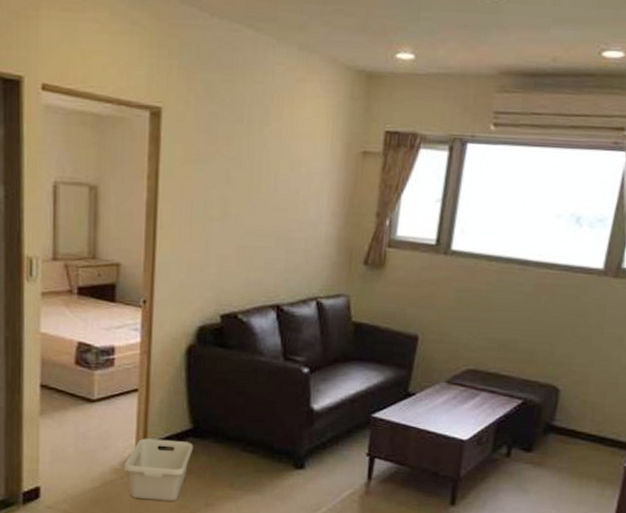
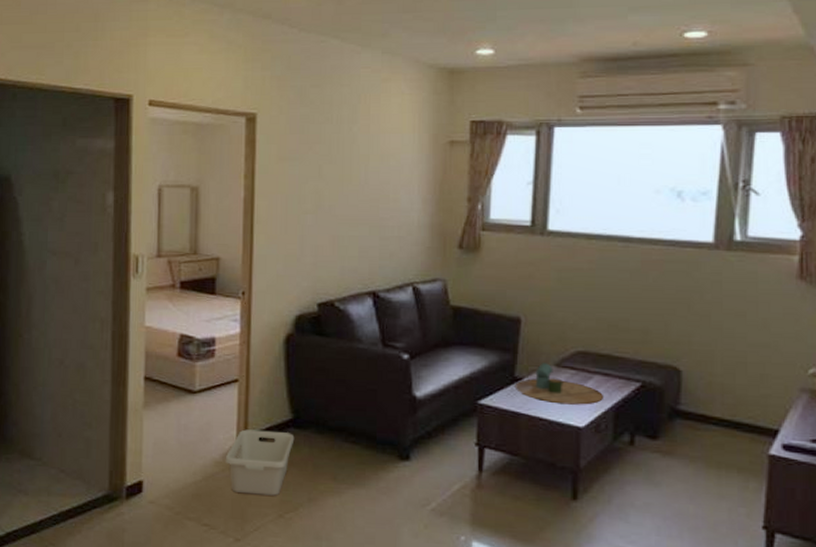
decorative tray: none [407,379,487,420] -> present [515,363,603,405]

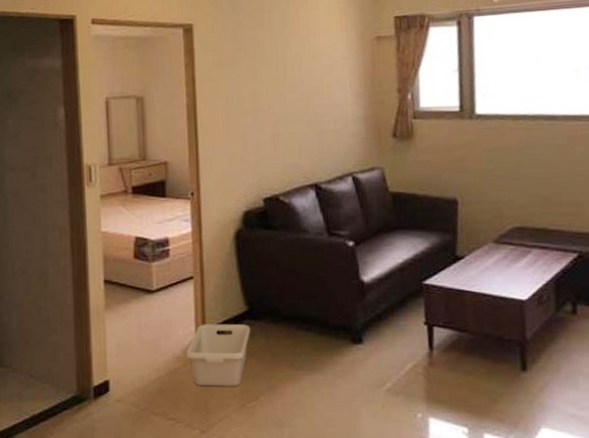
decorative tray: present [515,363,603,405] -> none [457,240,543,279]

